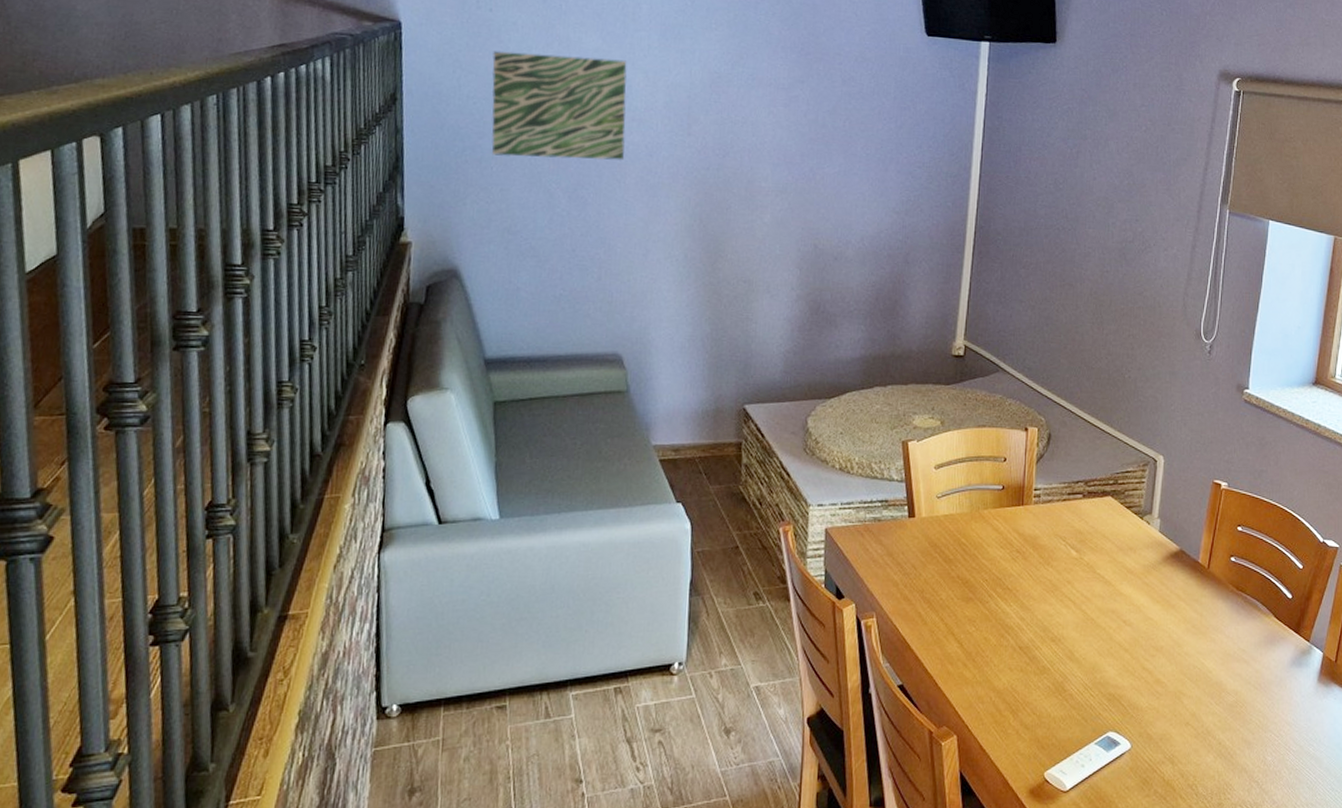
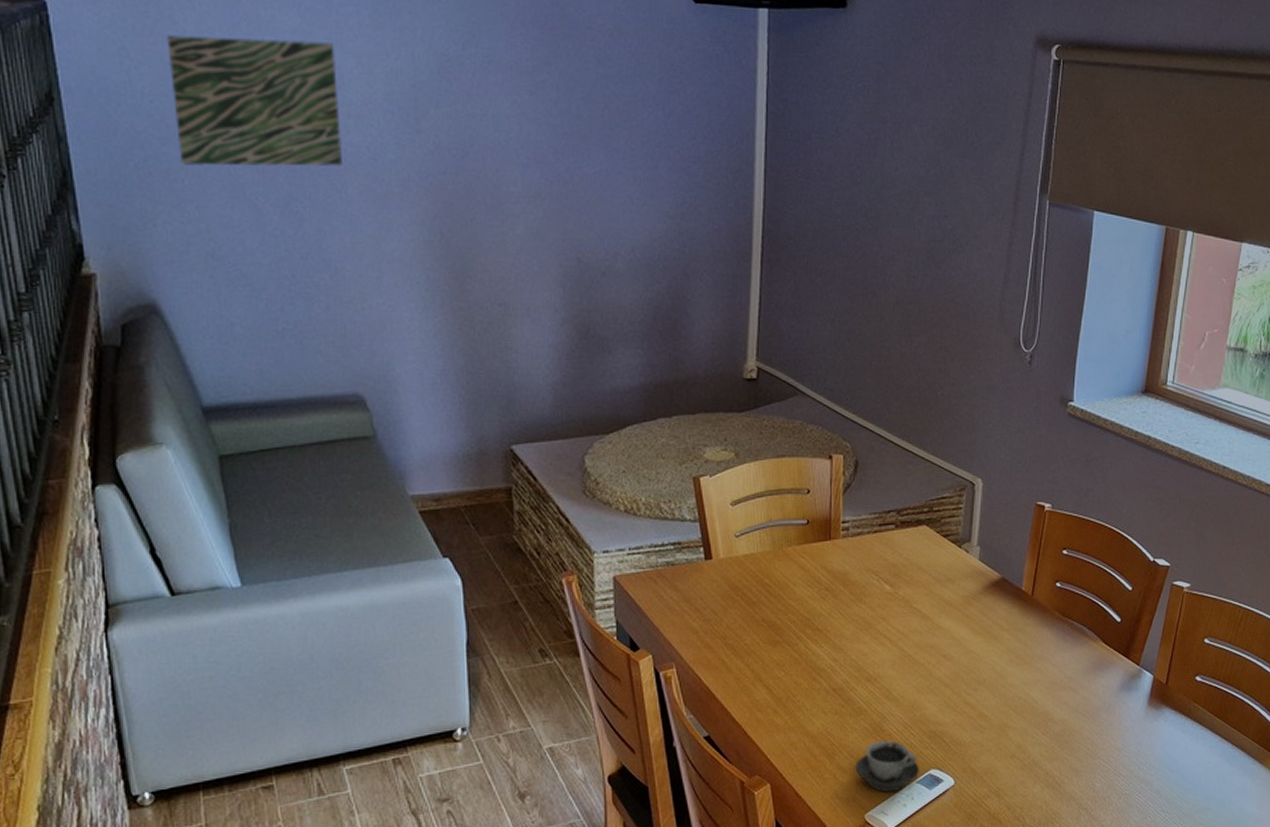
cup: none [1037,701,1098,752] -> present [855,740,919,793]

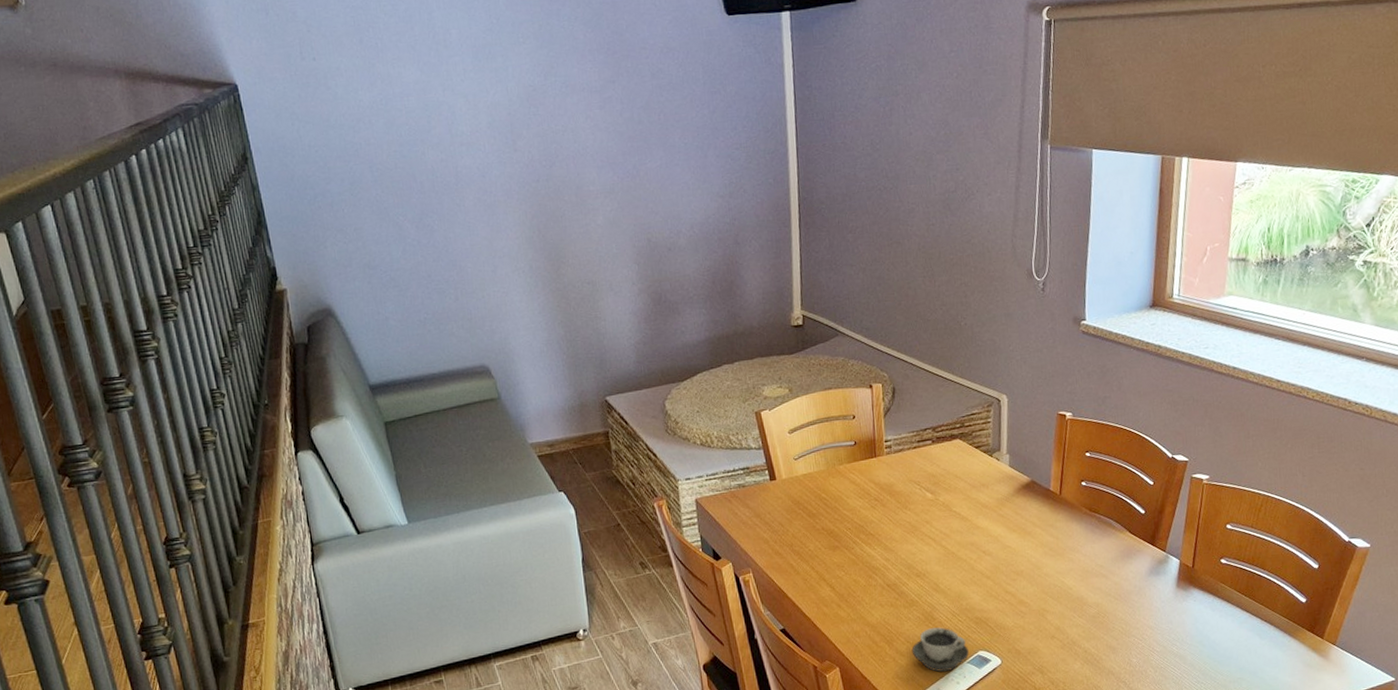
wall art: present [167,35,342,167] -> none [324,88,459,198]

